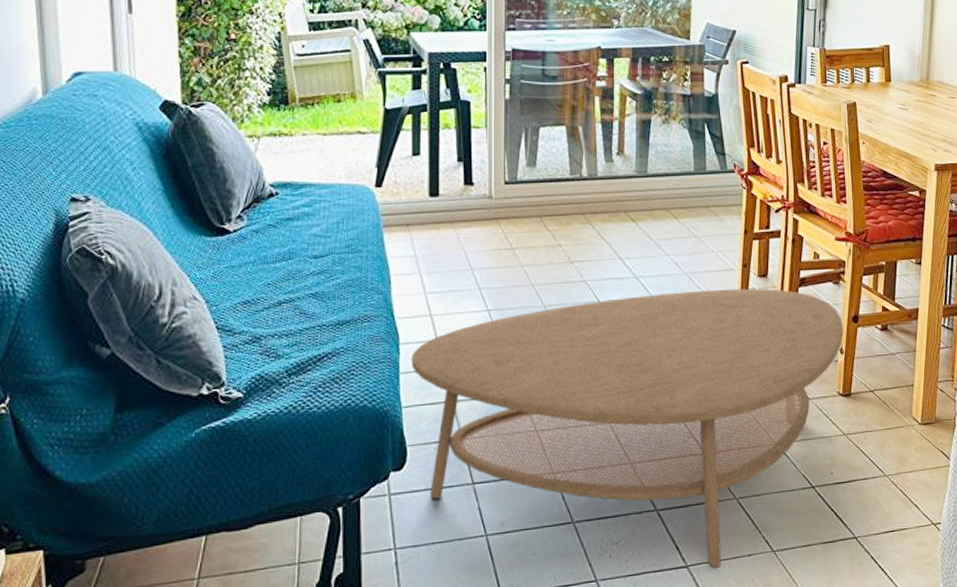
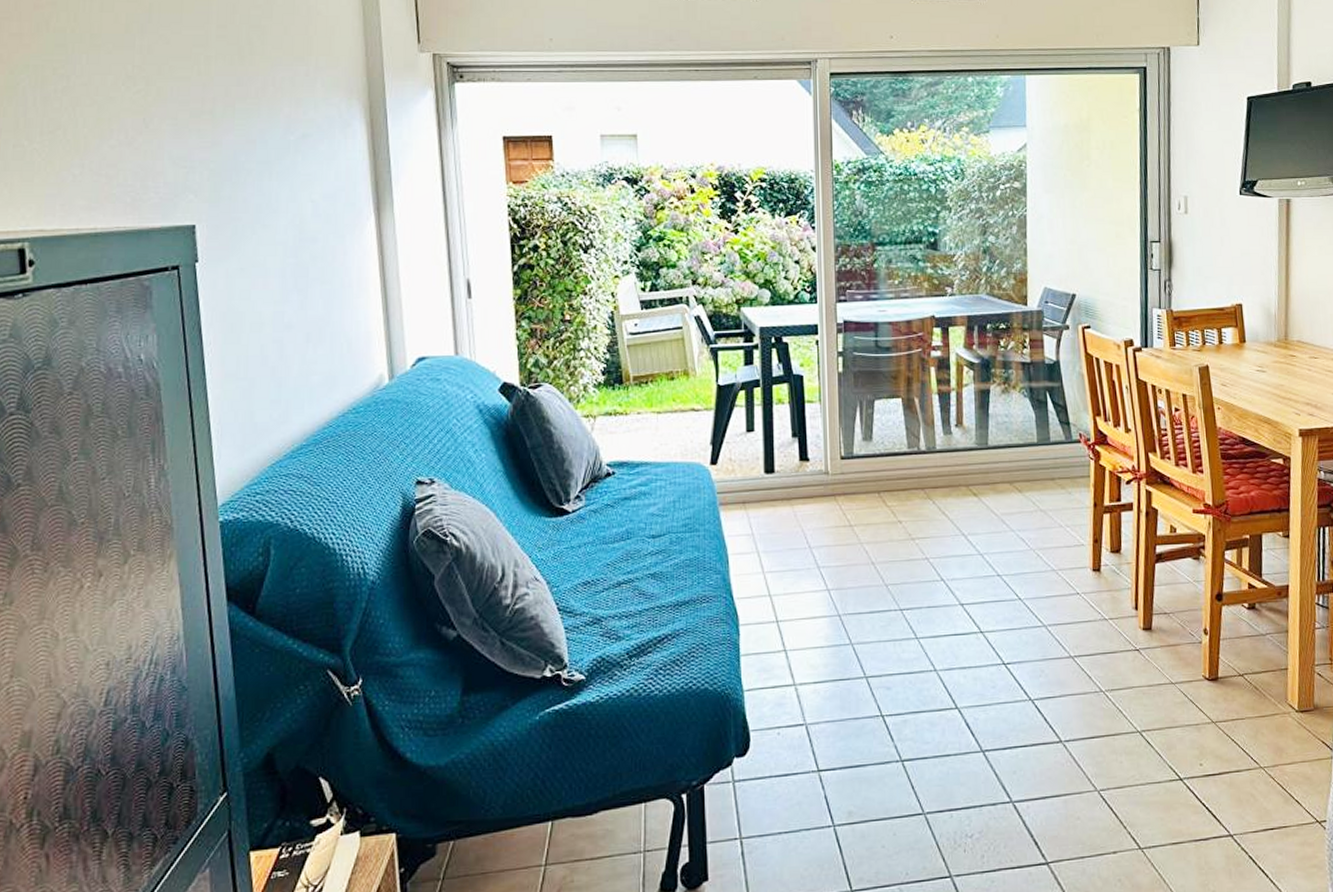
coffee table: present [411,288,844,569] -> none [752,565,1207,867]

